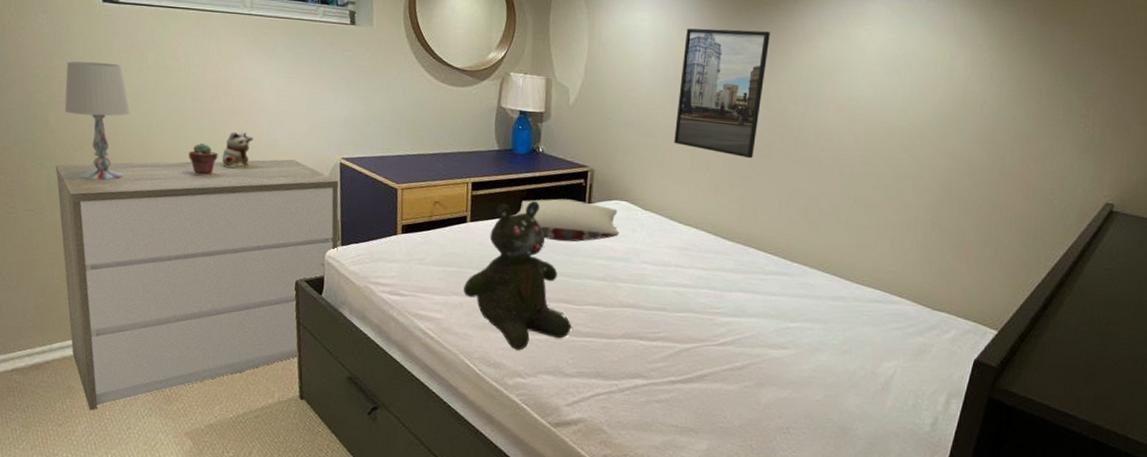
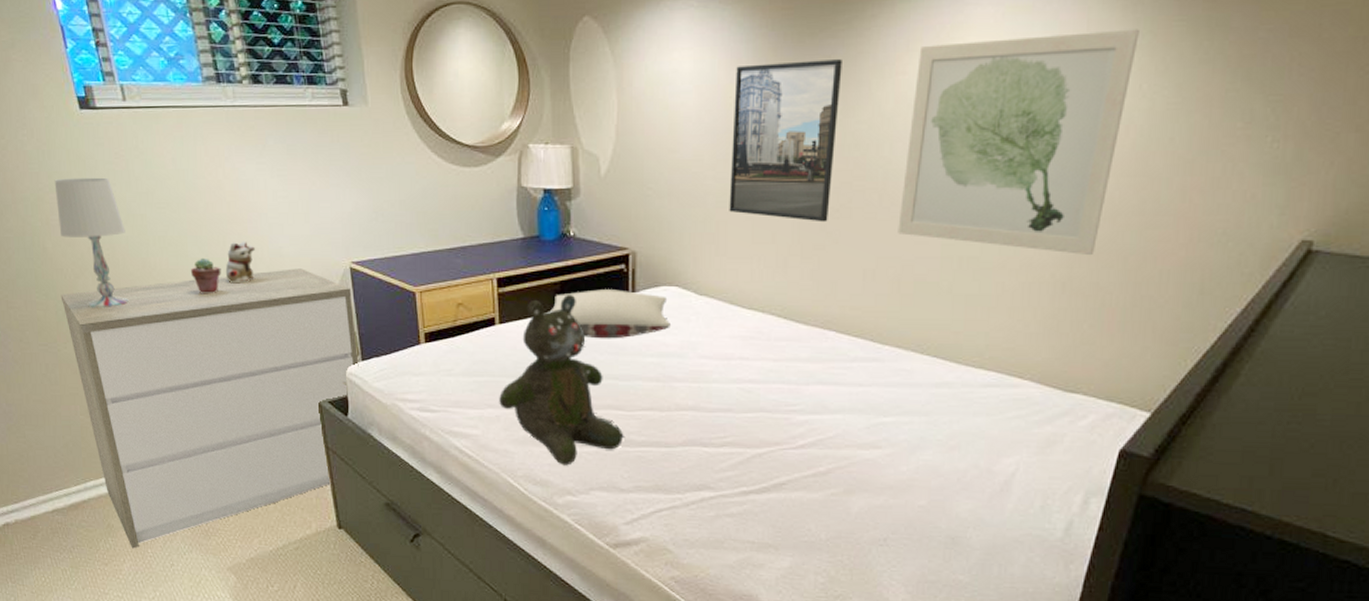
wall art: none [808,28,991,203] -> present [898,29,1139,256]

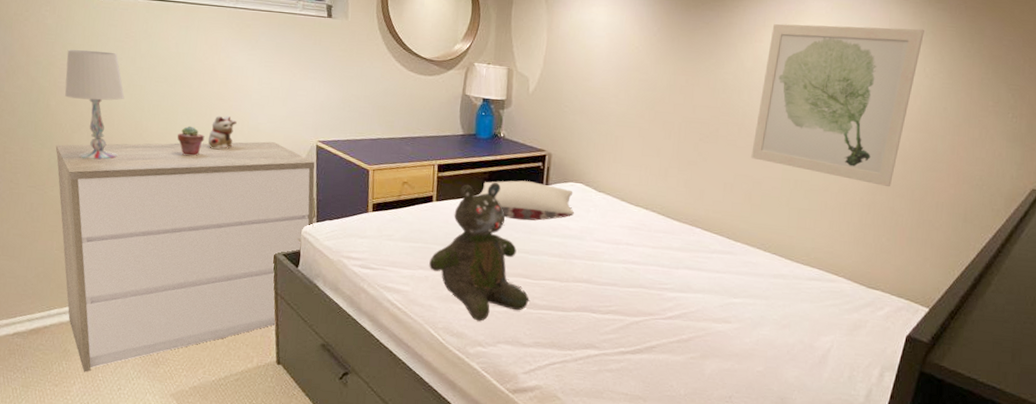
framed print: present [729,59,842,222] -> none [626,23,717,145]

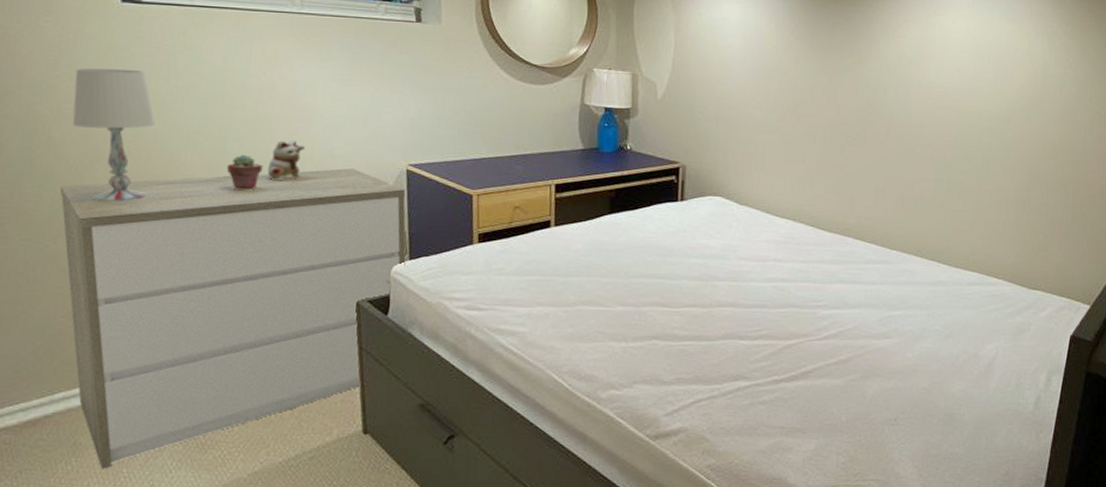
teddy bear: present [429,183,529,322] -> none [549,201,667,360]
pillow: present [479,180,574,221] -> none [605,197,714,242]
wall art: present [751,23,924,187] -> none [901,17,1065,183]

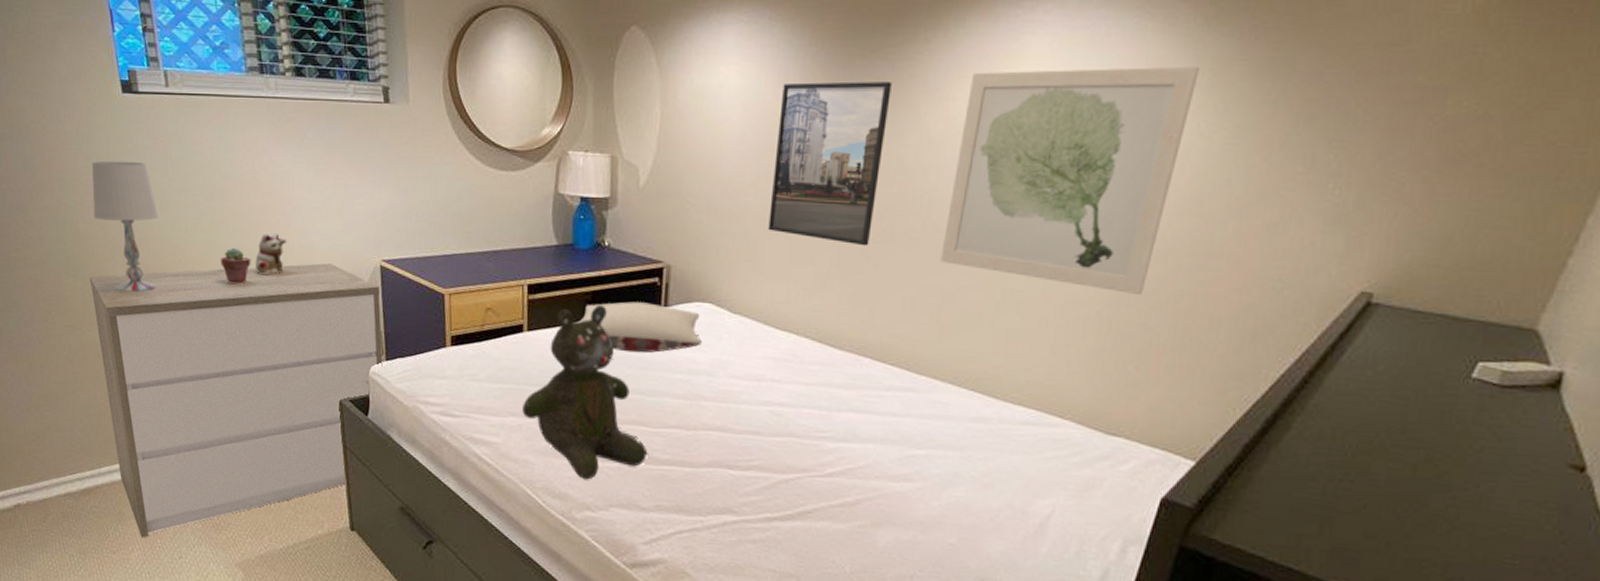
teddy bear: none [549,201,667,360] -> present [522,306,647,480]
pillow: none [605,197,714,242] -> present [580,301,702,353]
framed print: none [767,20,857,148] -> present [768,81,892,246]
wall art: none [901,17,1065,183] -> present [940,66,1200,296]

